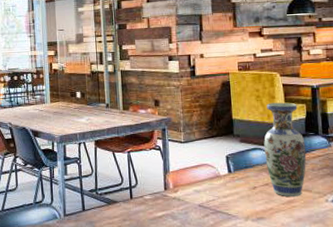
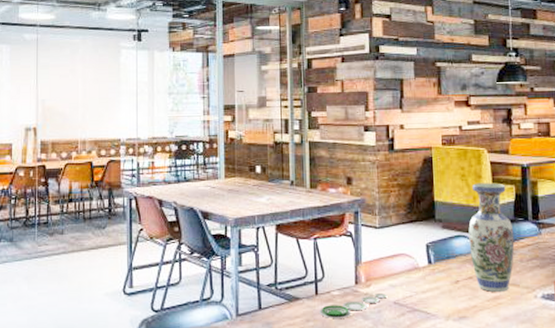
plate: none [134,198,193,218] -> present [320,293,388,318]

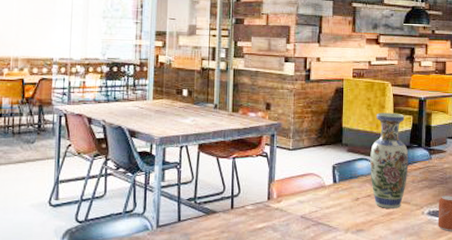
plate: present [320,293,388,318] -> none [234,208,296,230]

